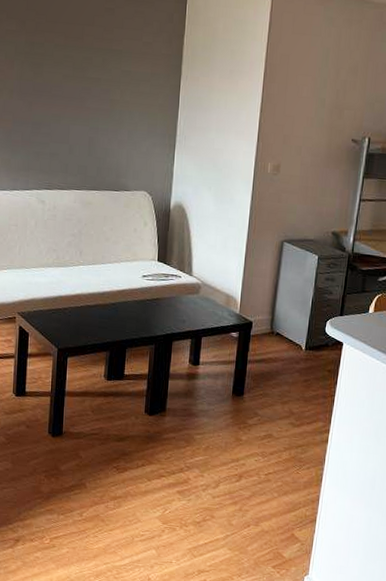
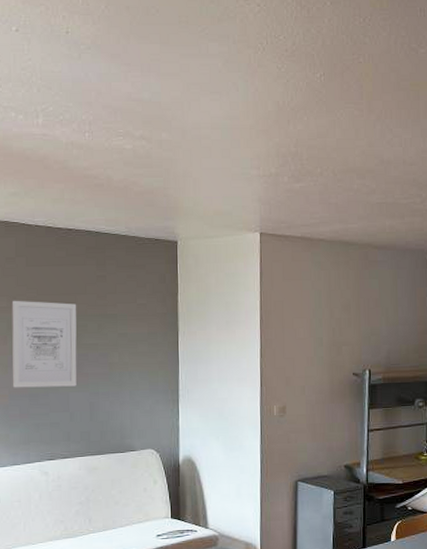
wall art: none [16,24,84,119] -> present [11,300,77,388]

